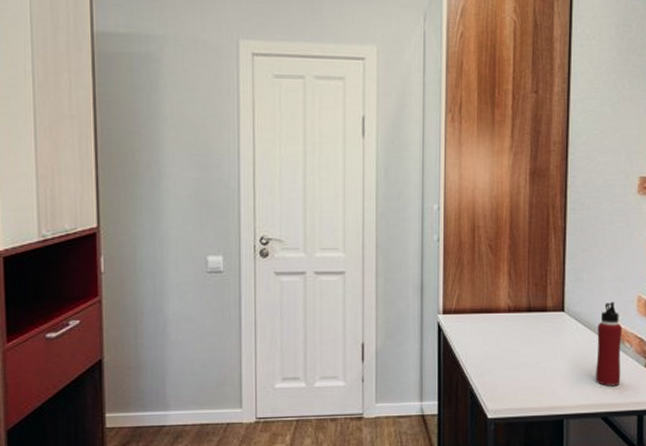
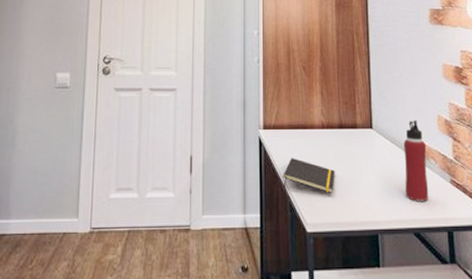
notepad: none [463,343,520,379] -> present [283,157,335,193]

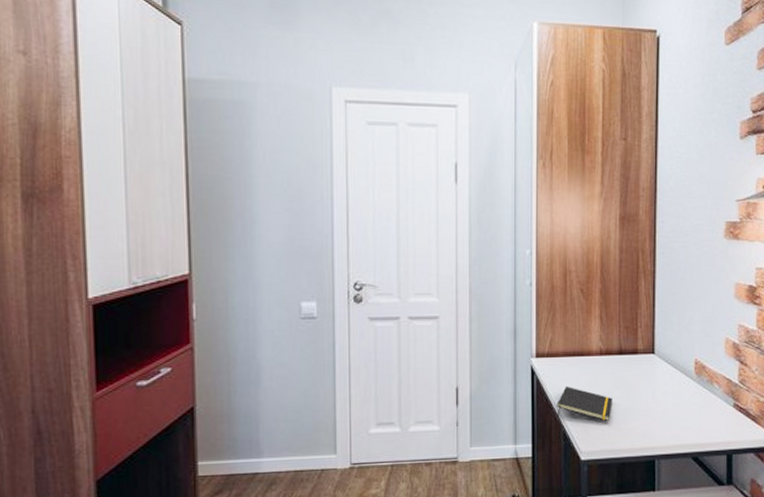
water bottle: present [403,119,429,201] -> none [686,343,711,426]

